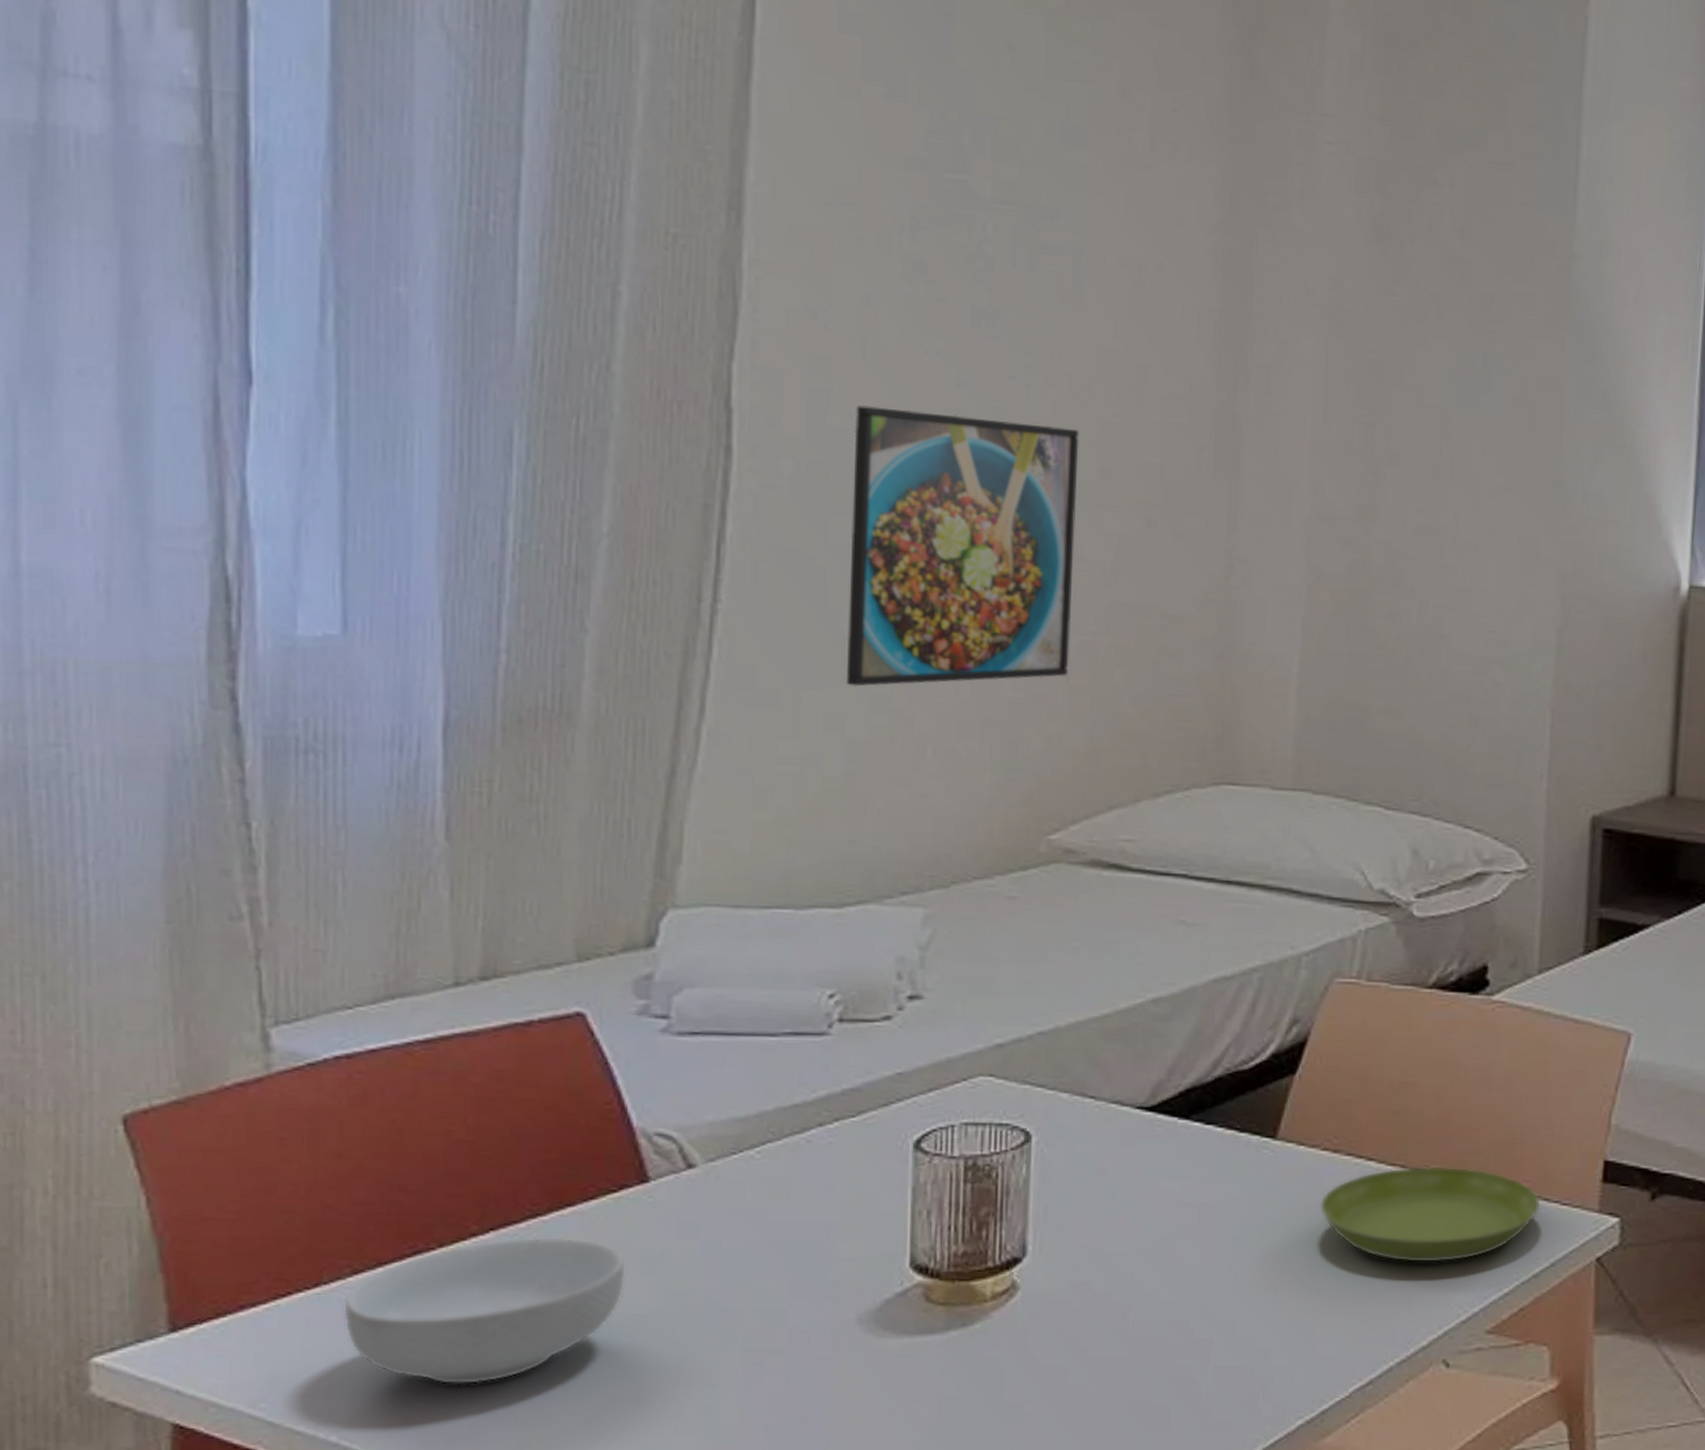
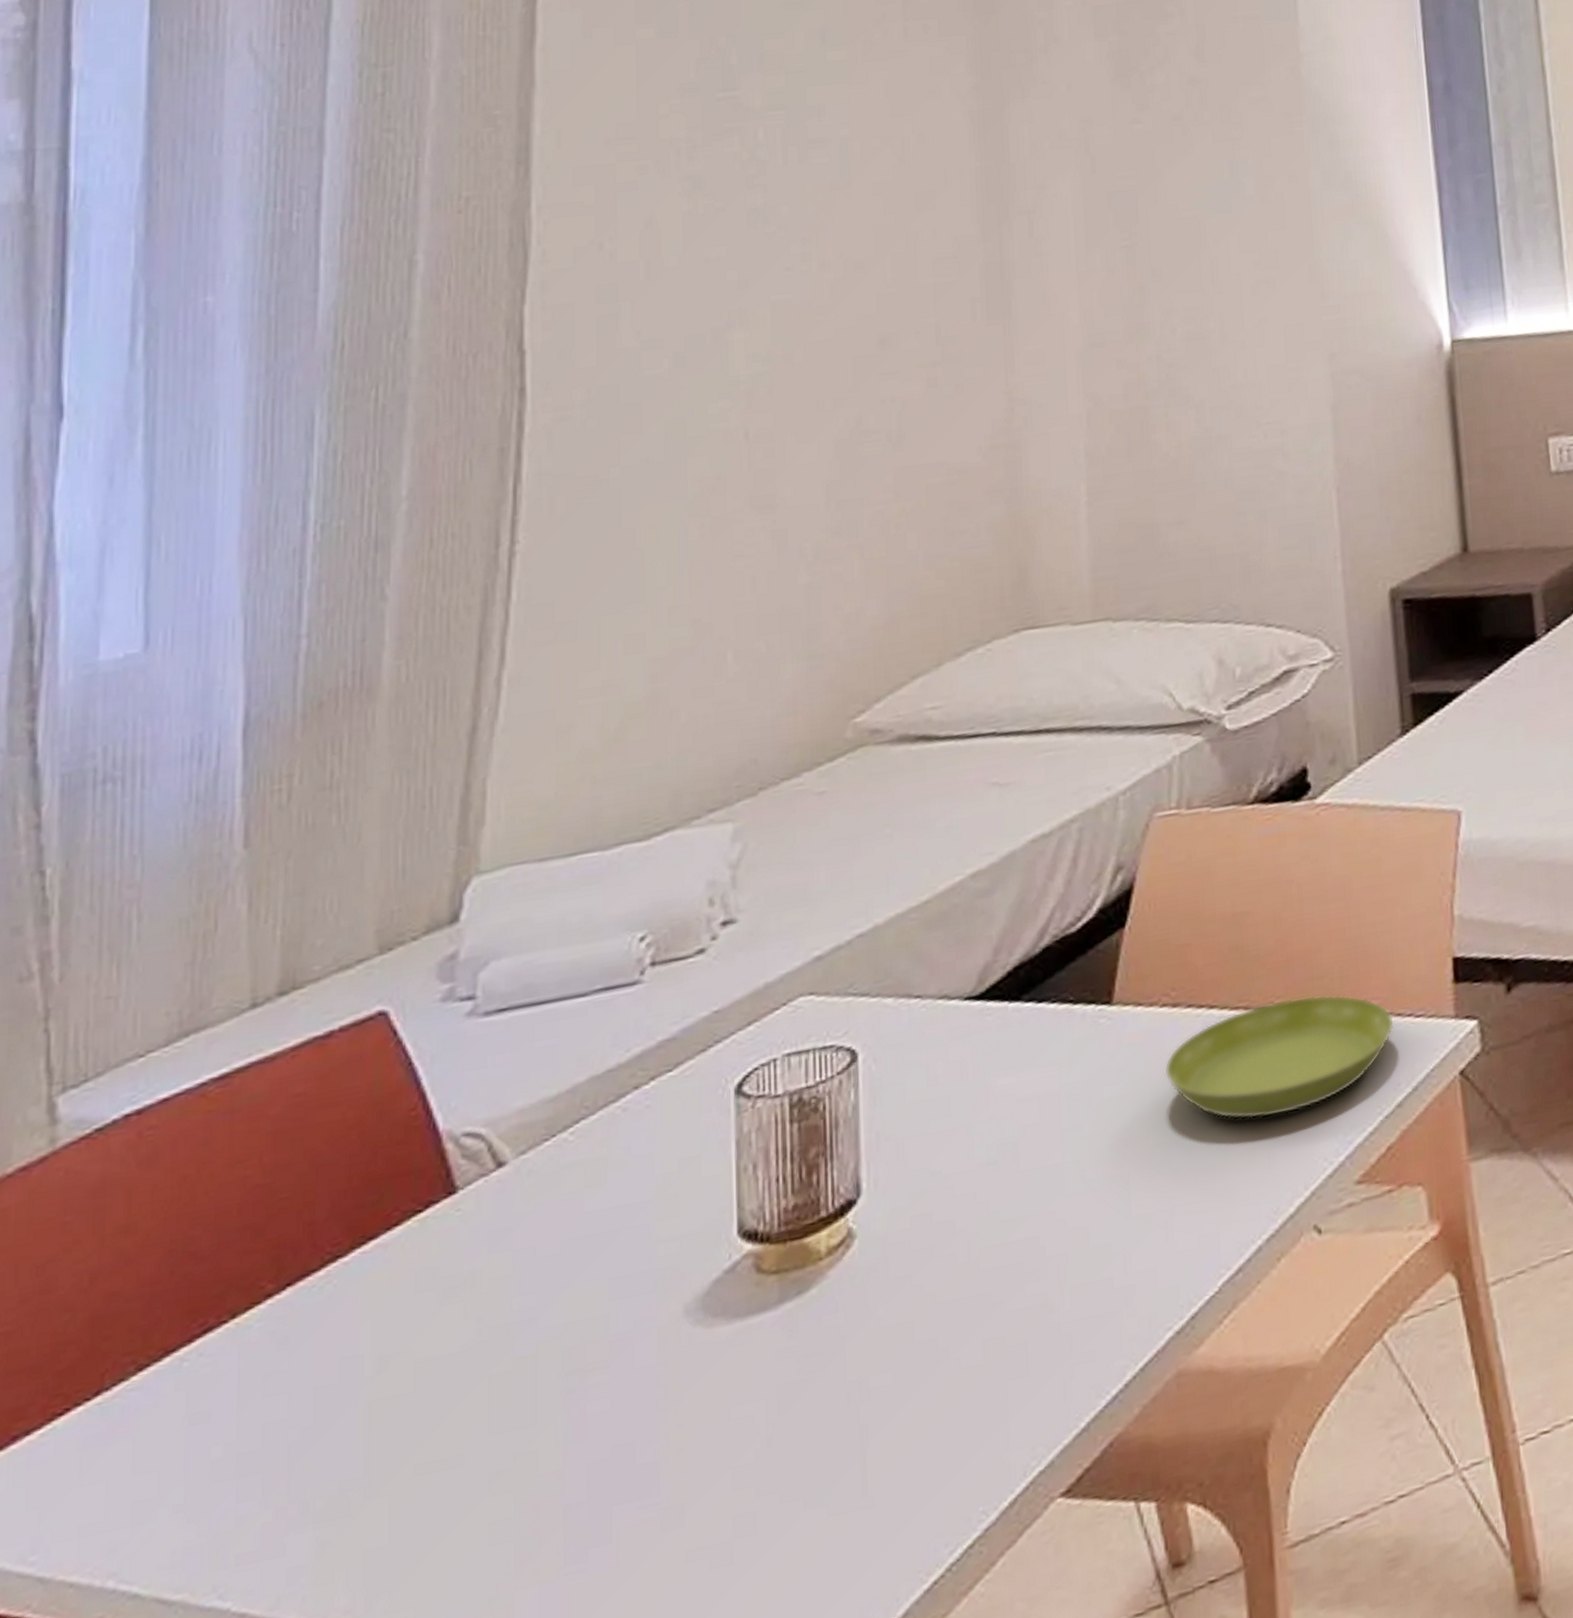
cereal bowl: present [344,1237,627,1385] -> none [126,1275,434,1488]
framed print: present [846,405,1080,687] -> none [642,306,863,603]

